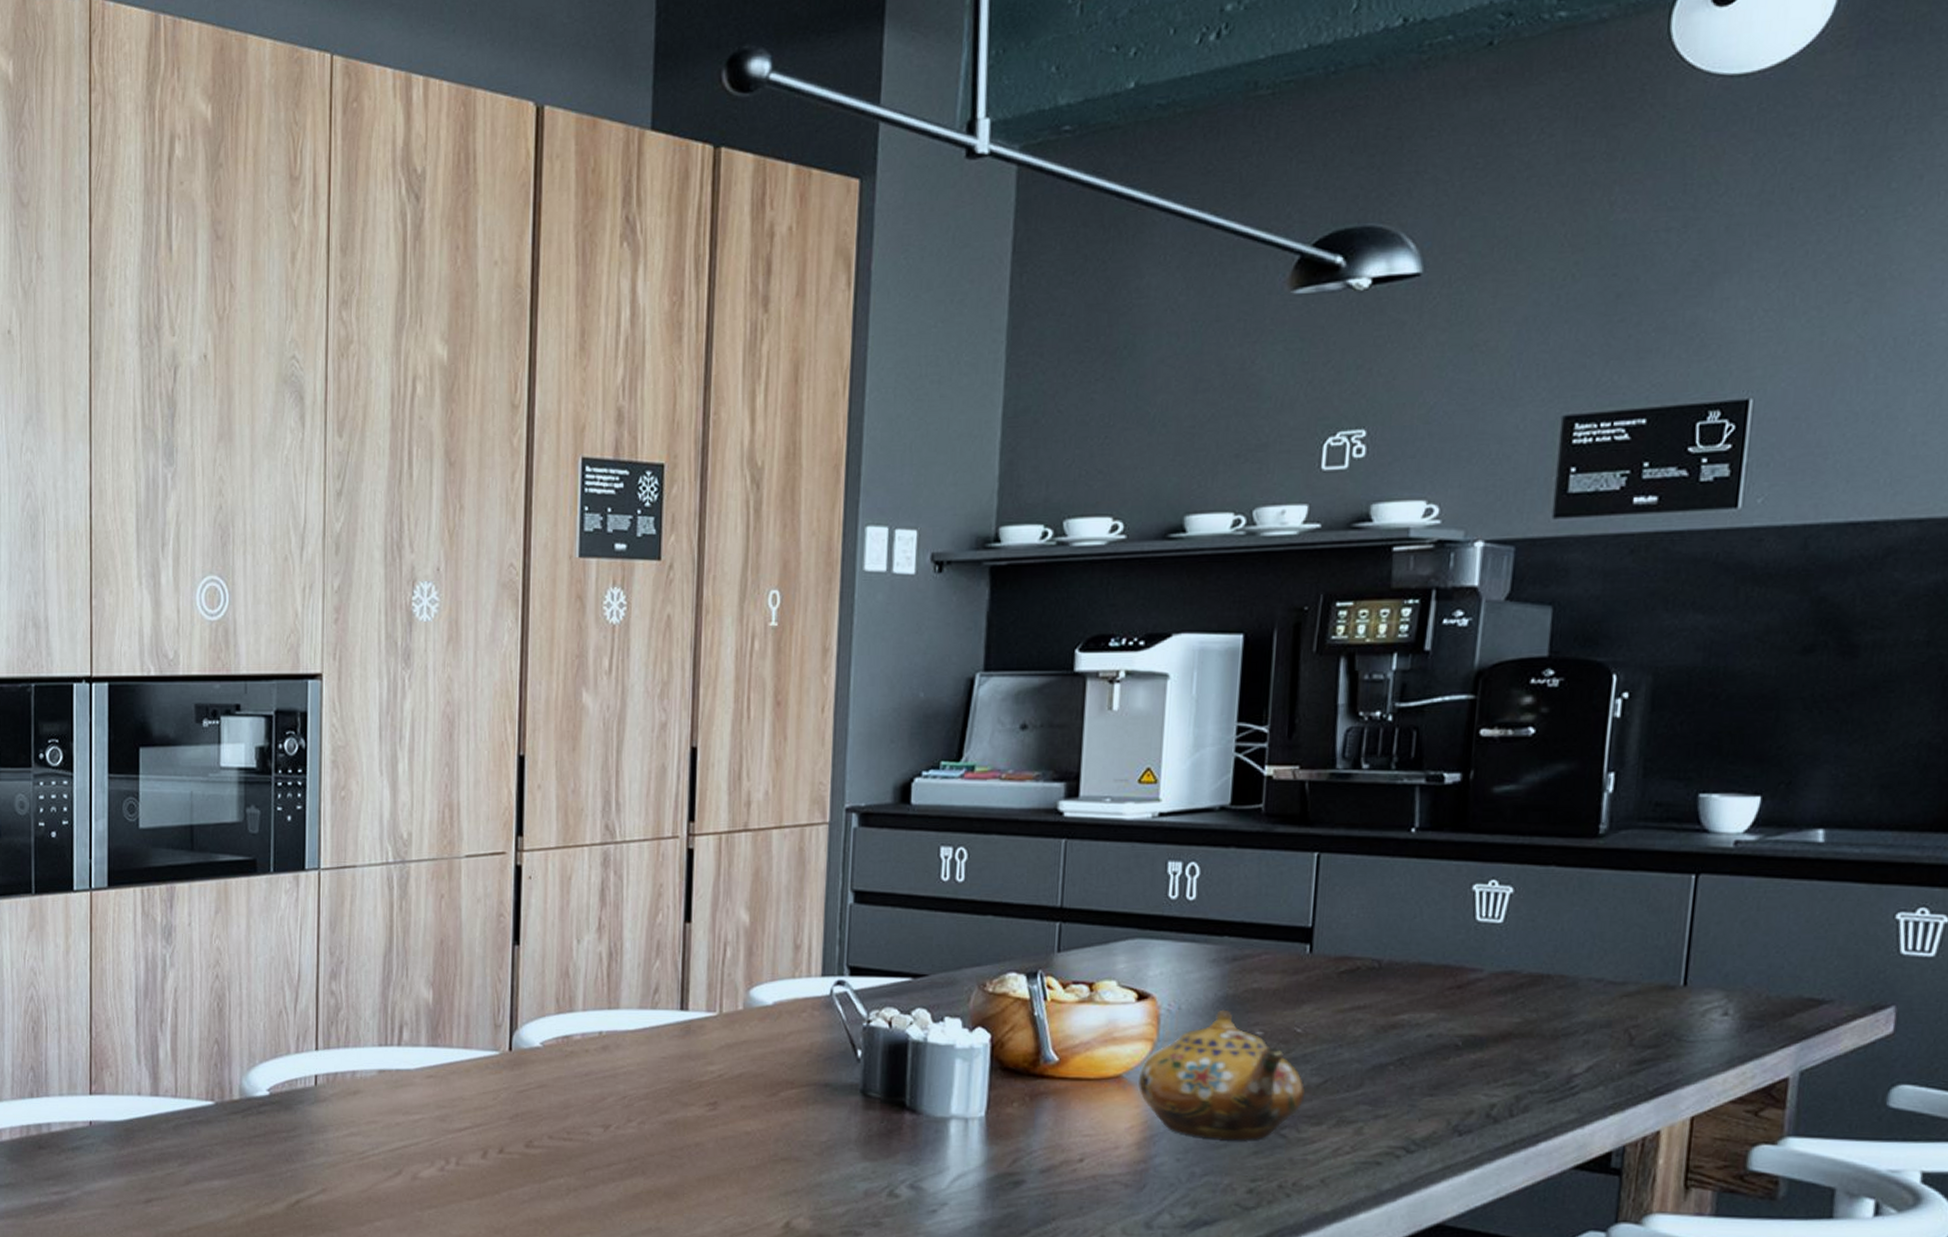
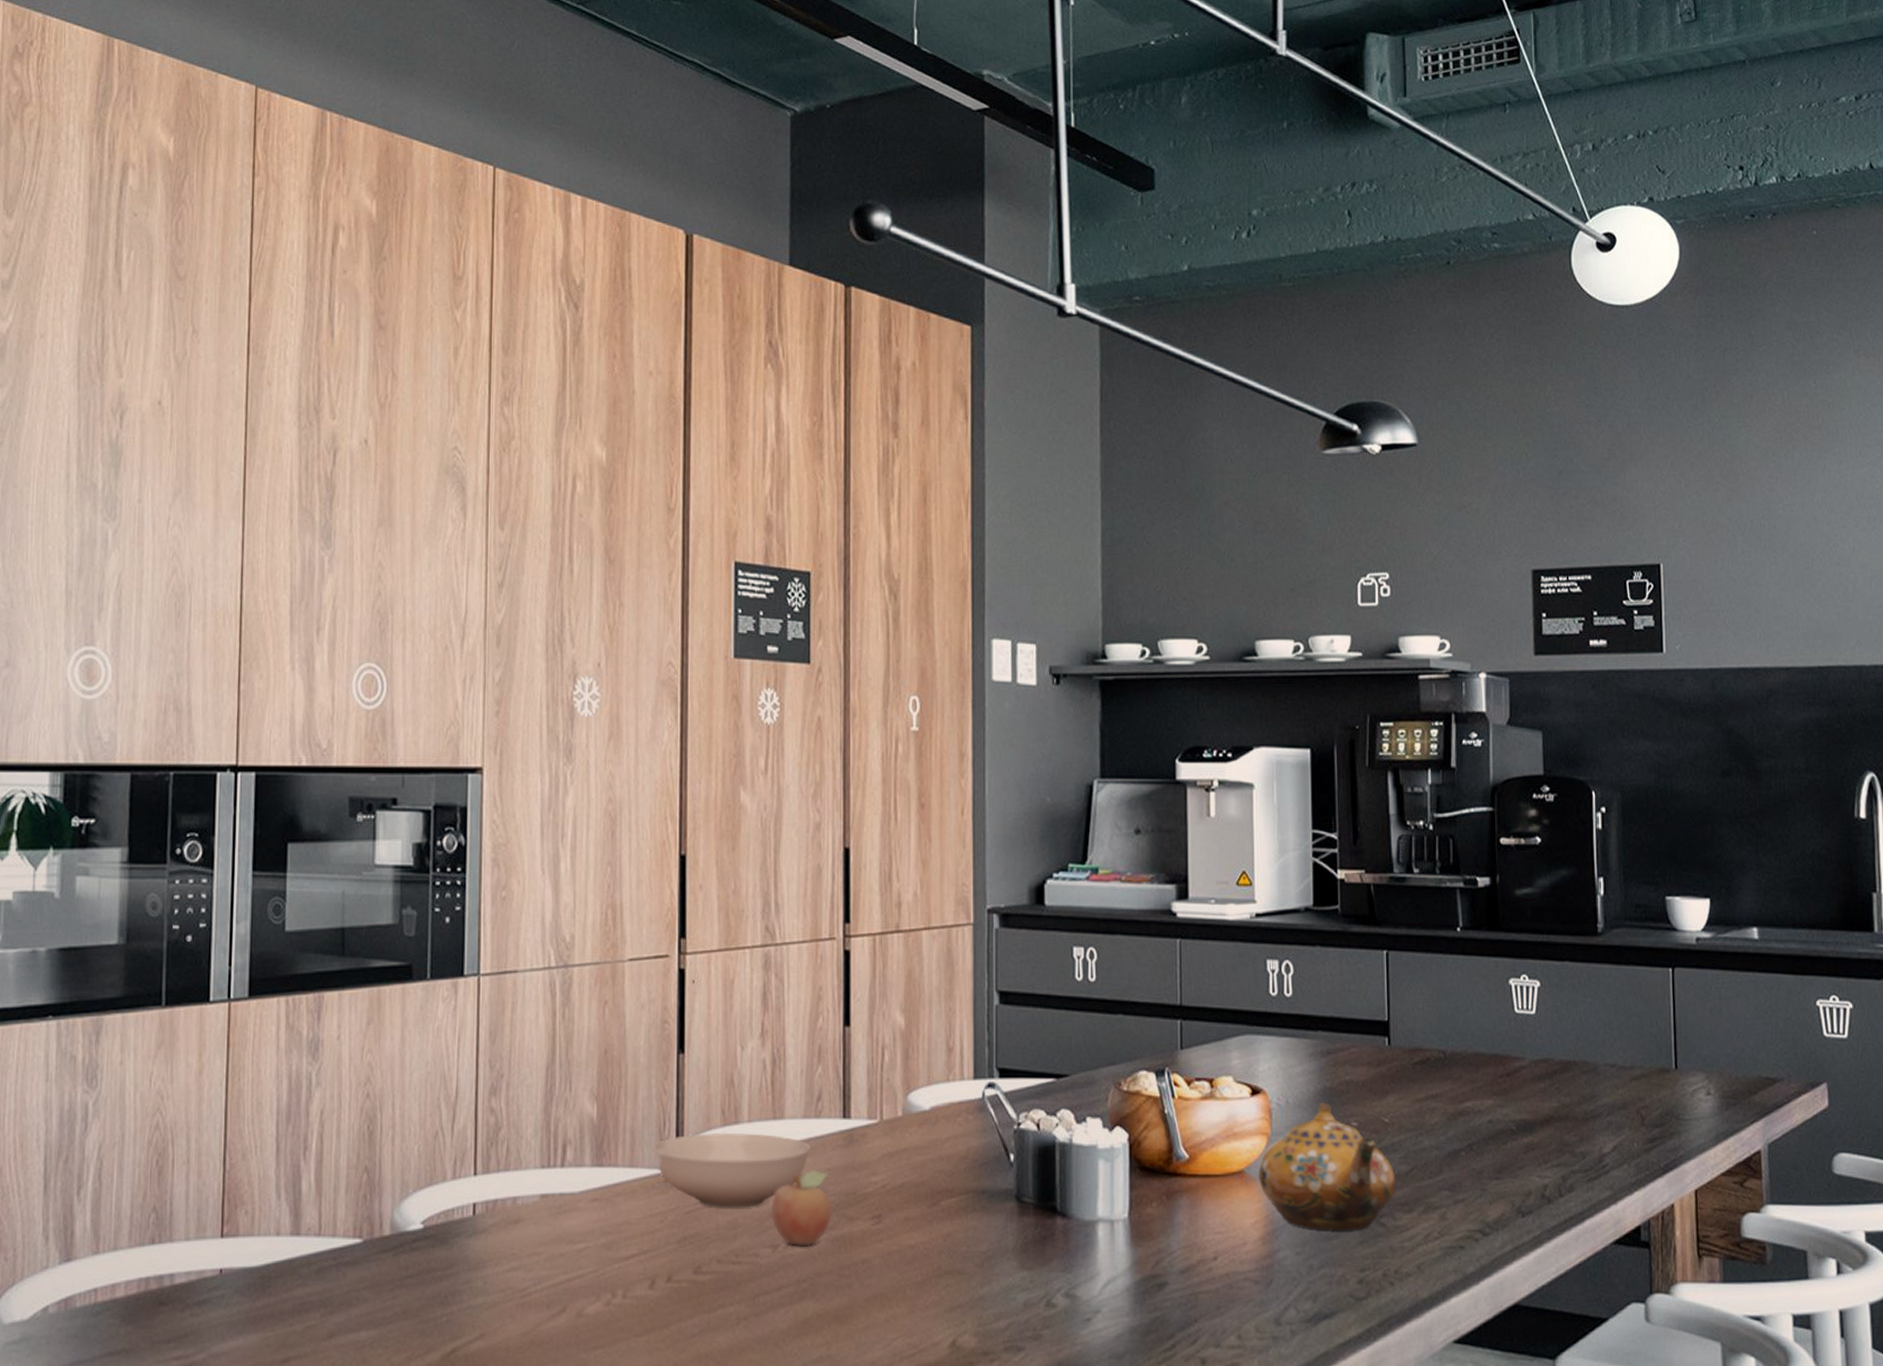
bowl: none [487,1019,646,1090] -> present [653,1132,811,1208]
fruit: none [603,1058,666,1128] -> present [771,1170,832,1247]

